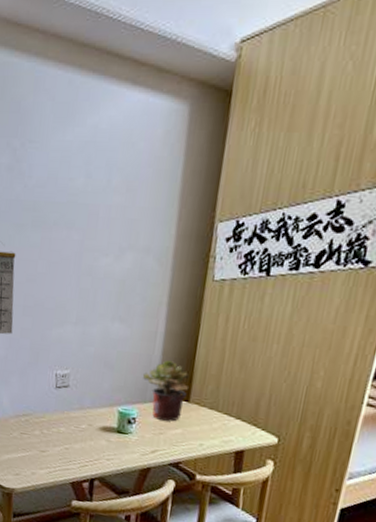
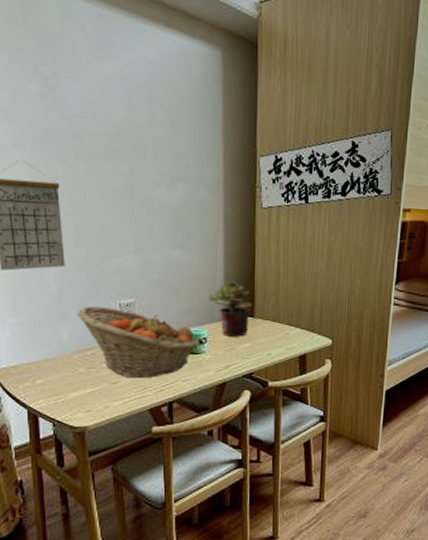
fruit basket: none [17,374,127,452] -> present [76,307,199,378]

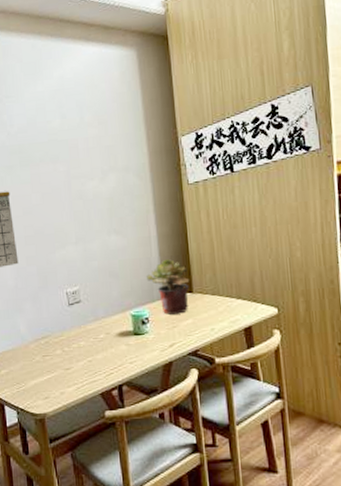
fruit basket: present [76,307,199,378] -> none [30,297,141,363]

